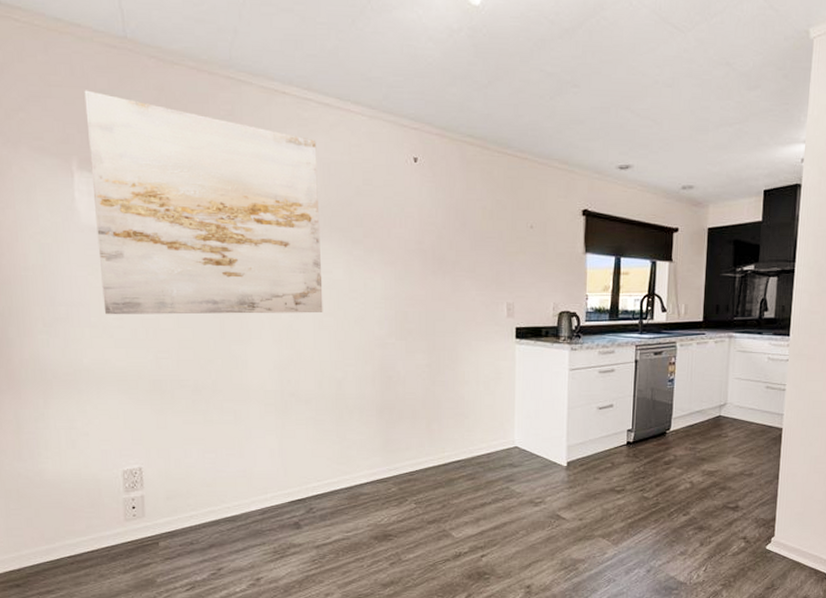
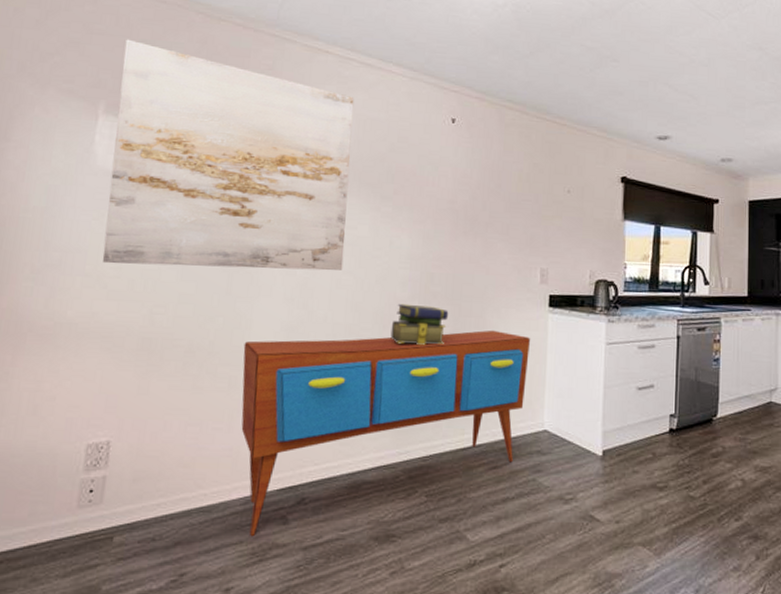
sideboard: none [243,361,501,539] -> present [241,330,531,537]
stack of books: none [373,341,424,378] -> present [390,303,449,346]

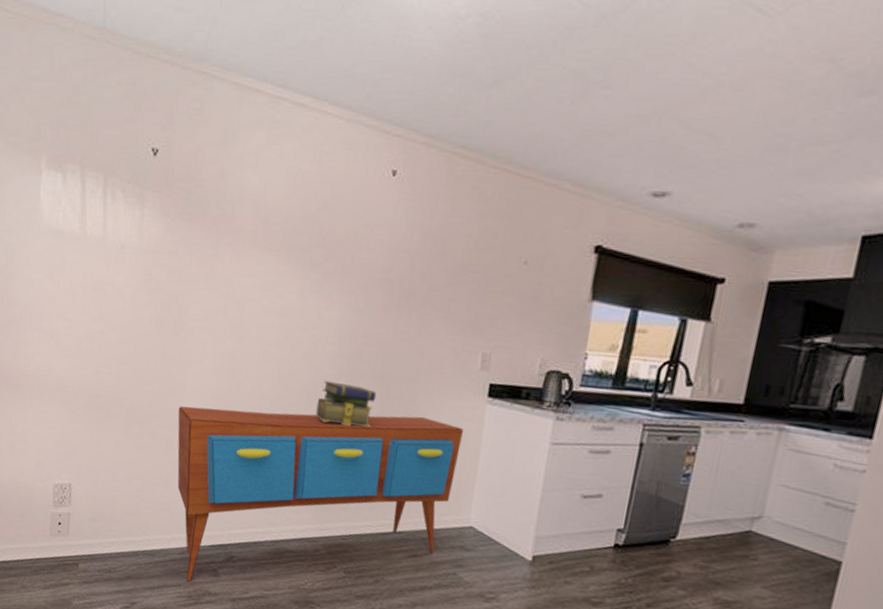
wall art: present [102,39,355,271] -> none [54,84,286,341]

